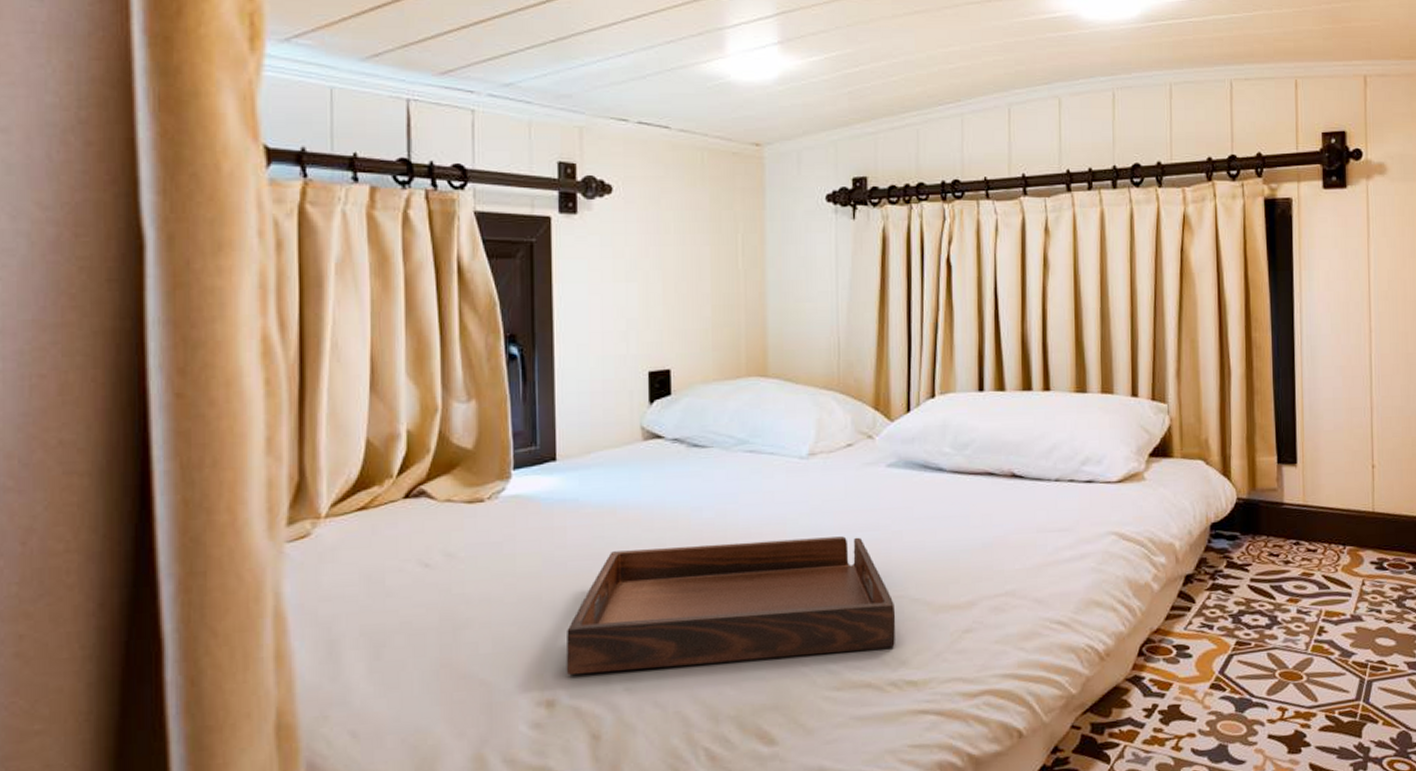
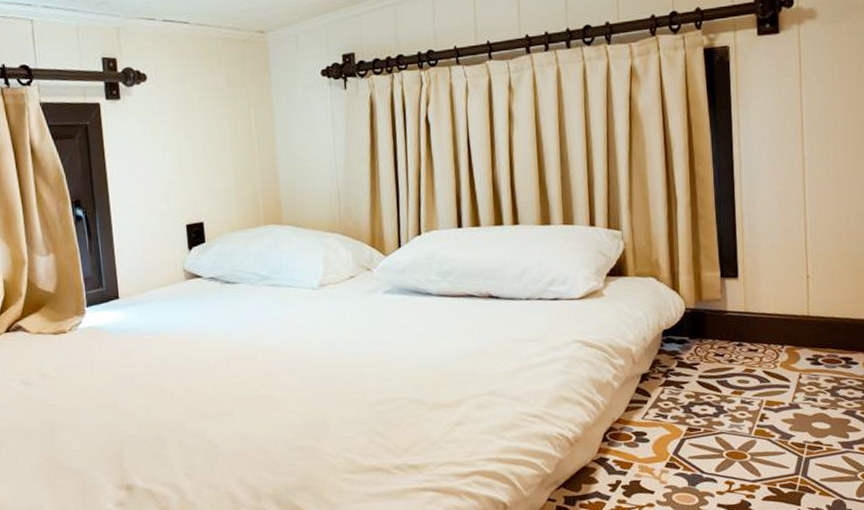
serving tray: present [566,536,896,676] -> none [137,351,398,466]

